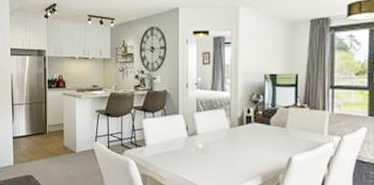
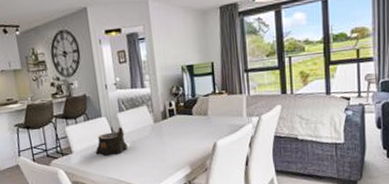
candle holder: none [169,127,200,154] -> present [96,127,128,156]

